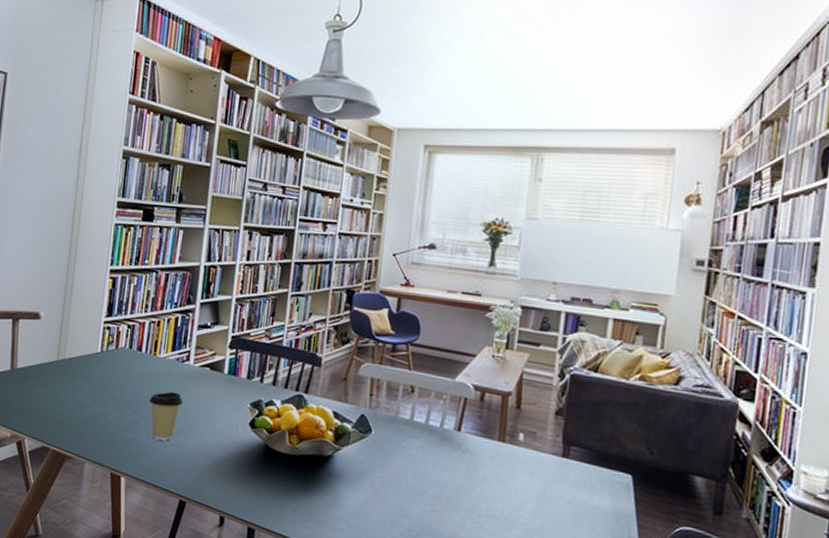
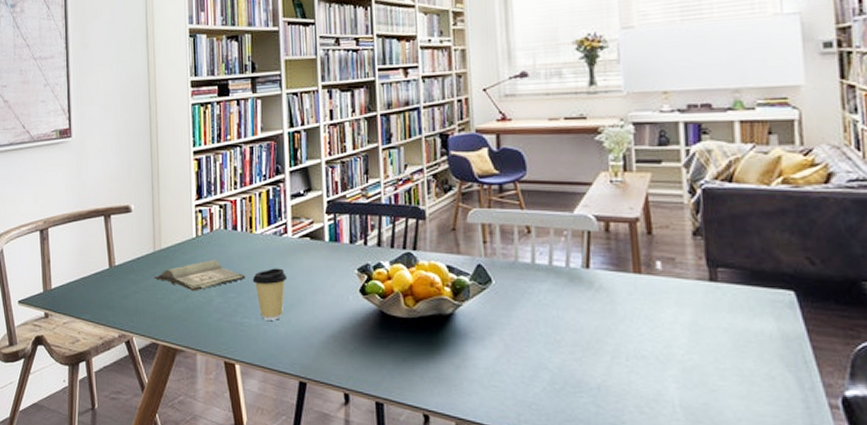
hardback book: none [53,375,144,404] -> present [154,259,246,291]

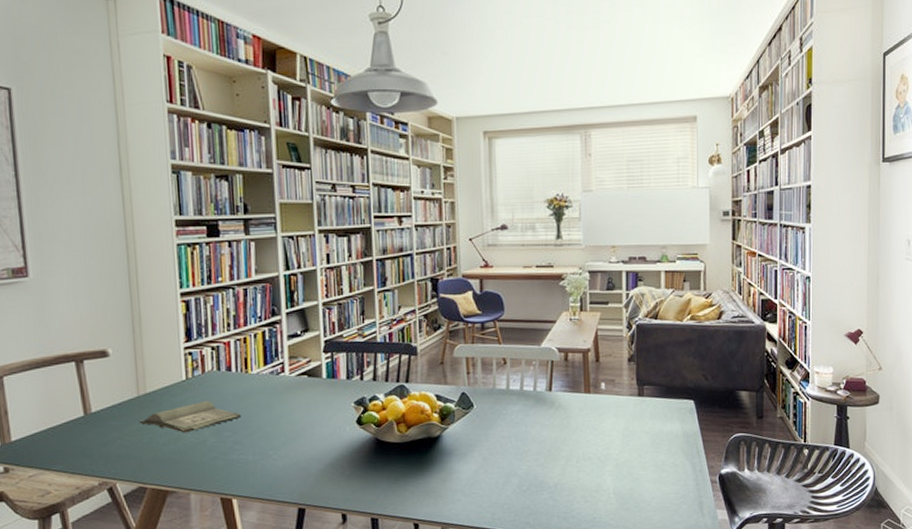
coffee cup: present [252,268,288,320] -> none [248,405,285,455]

